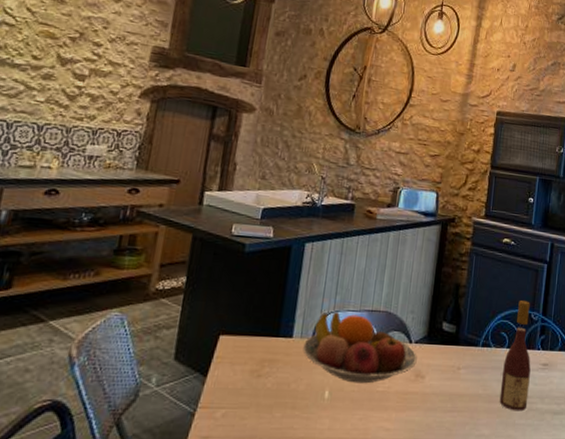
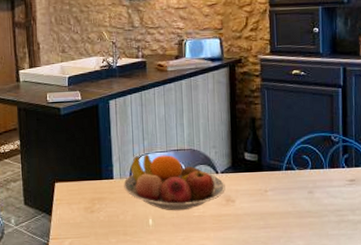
wine bottle: present [499,300,531,412] -> none [309,125,339,224]

